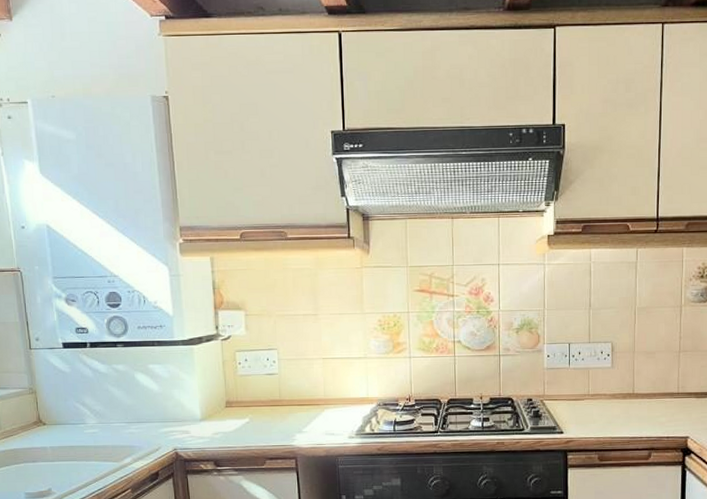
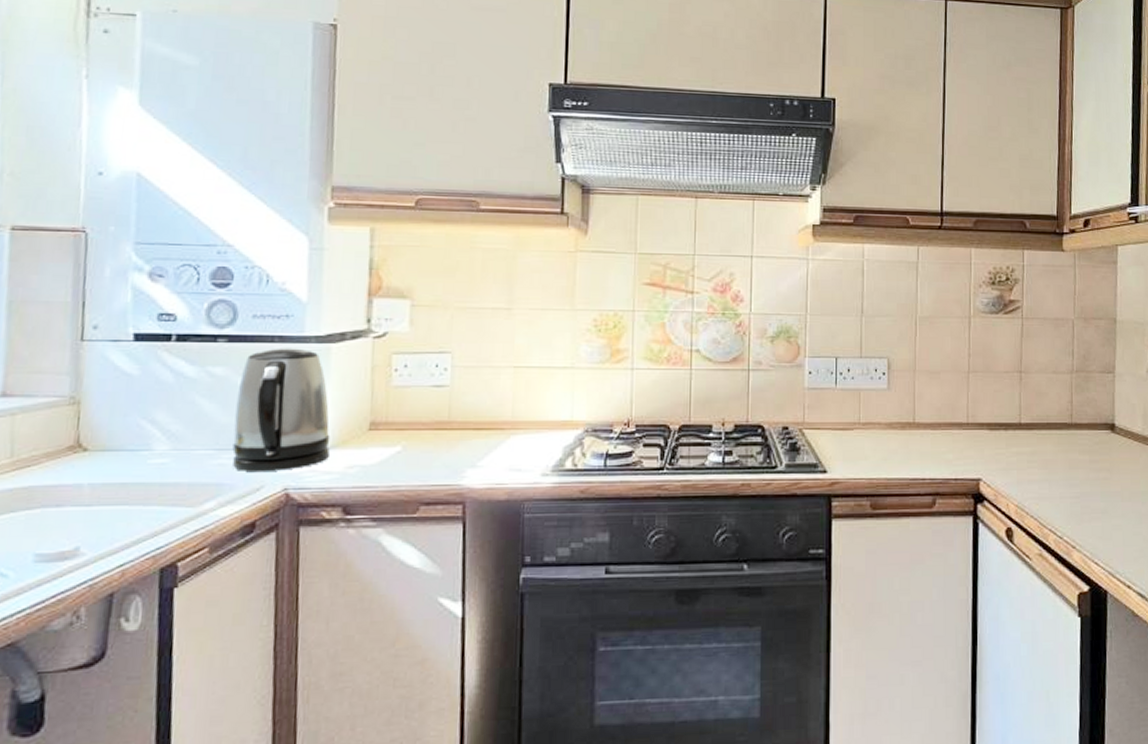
kettle: none [135,349,201,437] -> present [232,348,331,471]

